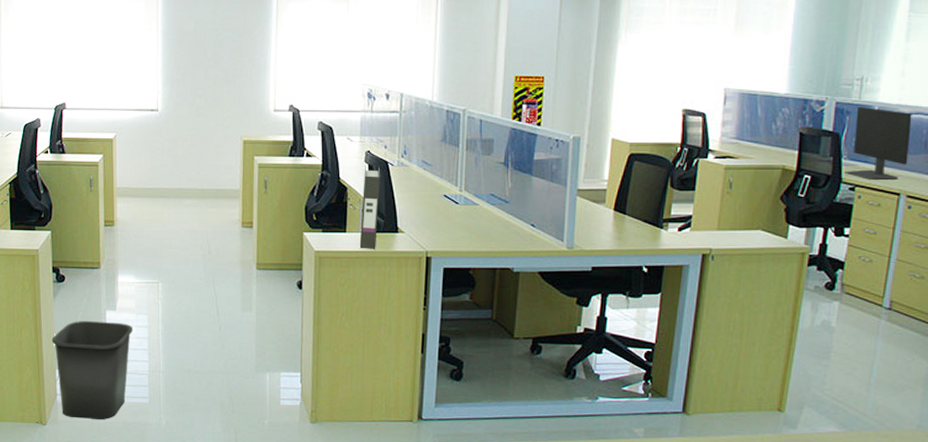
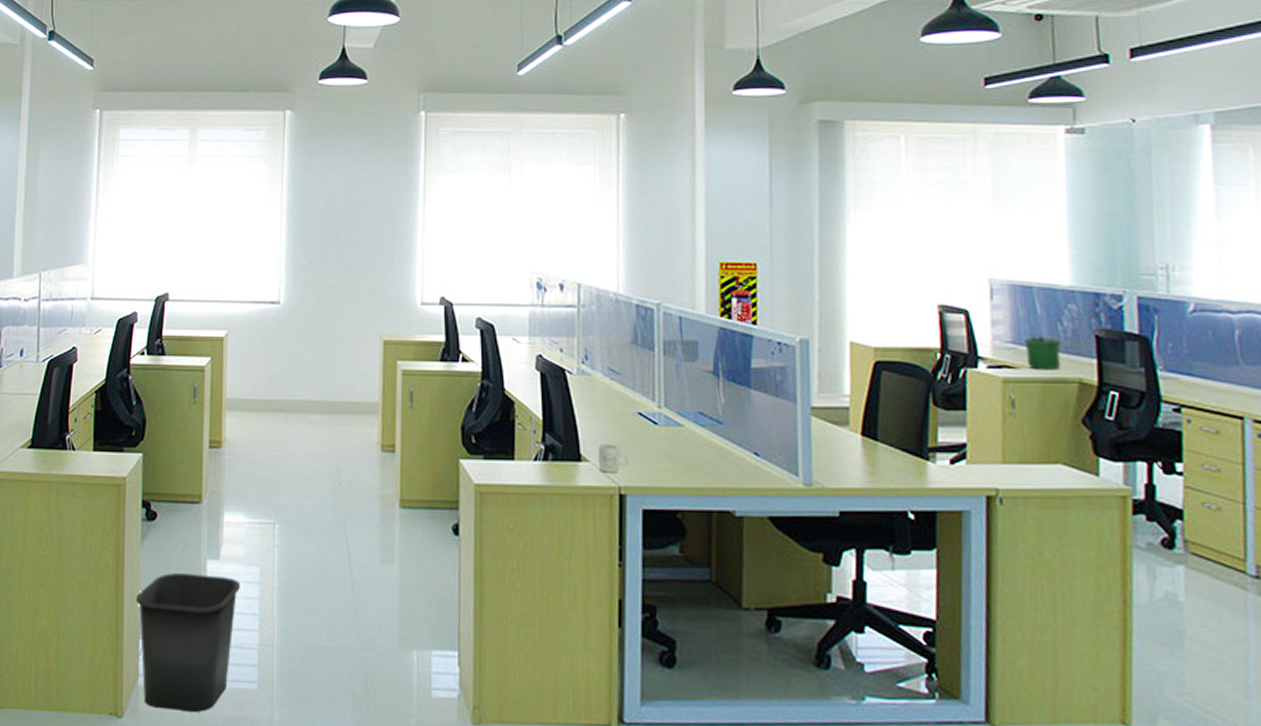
binder: present [360,166,381,249] -> none [532,374,557,483]
mug: none [412,219,434,241] -> present [599,444,628,473]
planter: none [745,131,776,160] -> present [1024,333,1064,370]
computer monitor: present [844,106,912,180] -> none [1163,302,1247,398]

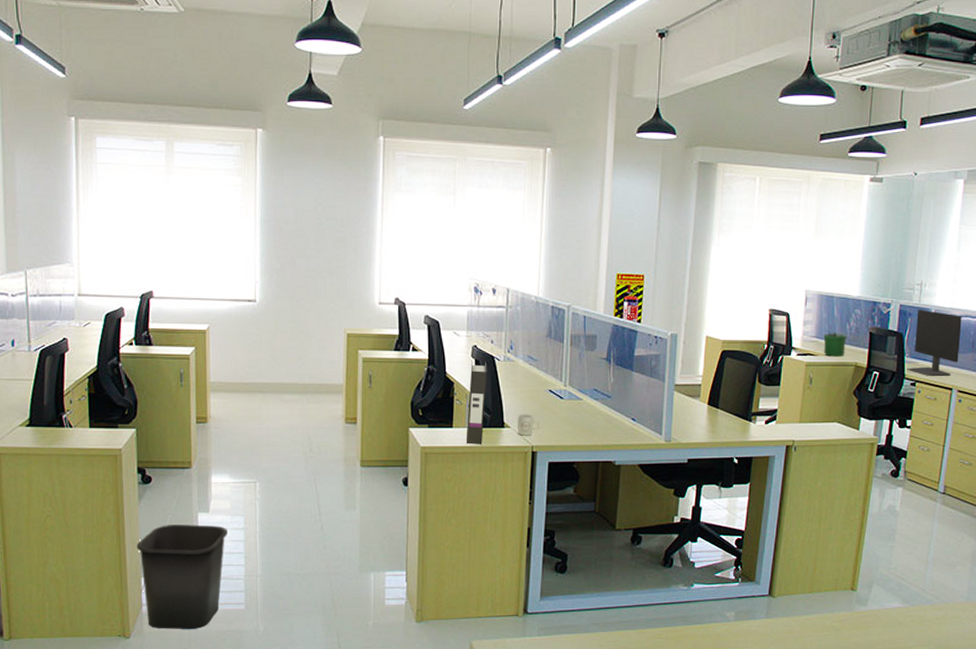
binder: none [532,374,557,483] -> present [467,361,487,444]
computer monitor: none [1163,302,1247,398] -> present [907,309,962,376]

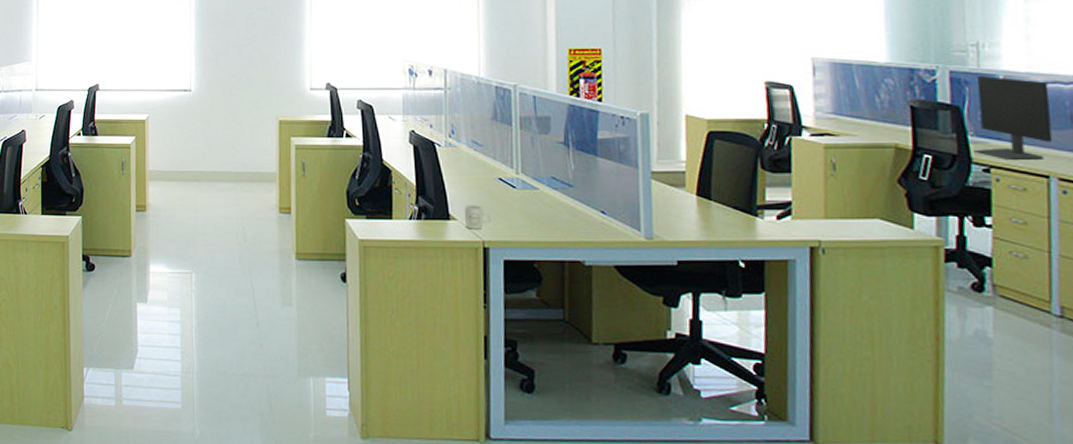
waste bin: present [136,524,228,629] -> none [79,313,165,427]
binder: present [467,361,487,444] -> none [408,147,428,238]
planter: present [823,330,850,357] -> none [844,105,881,137]

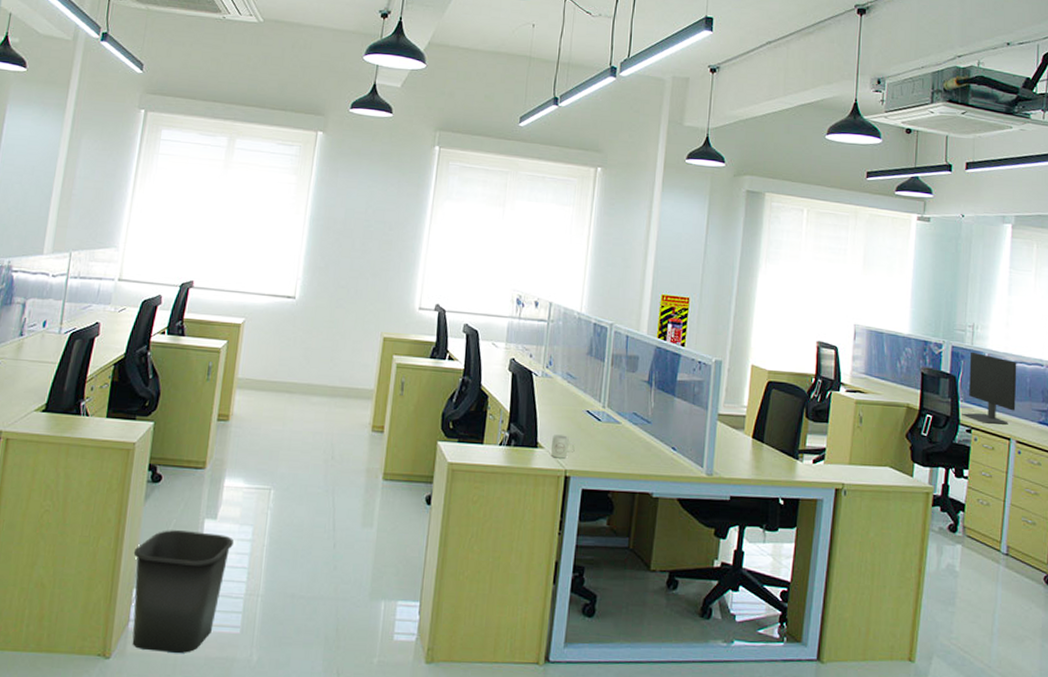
waste bin: none [79,313,165,427] -> present [132,529,234,653]

